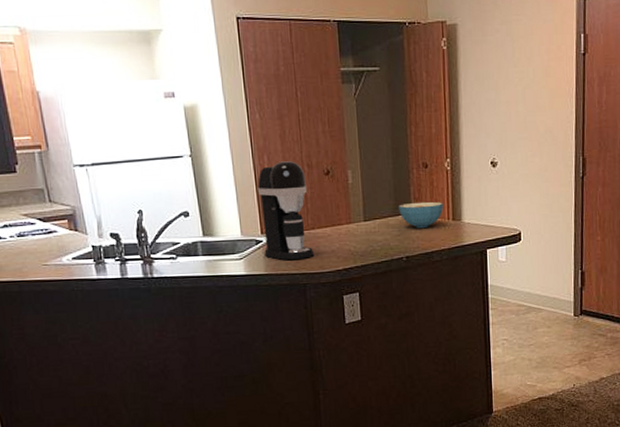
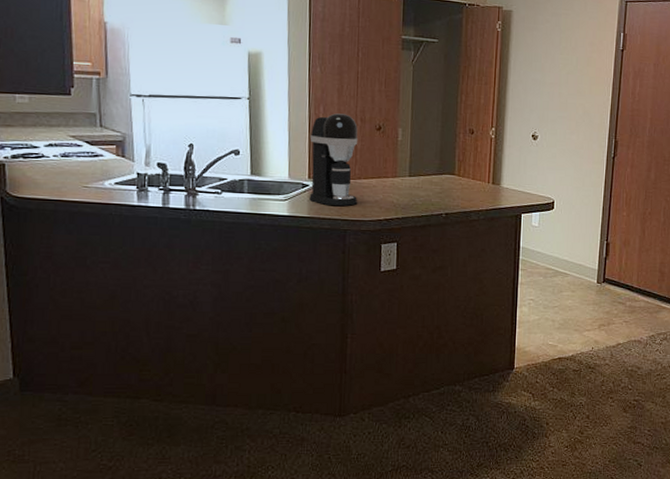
cereal bowl: present [398,201,443,228] -> none [443,164,485,188]

